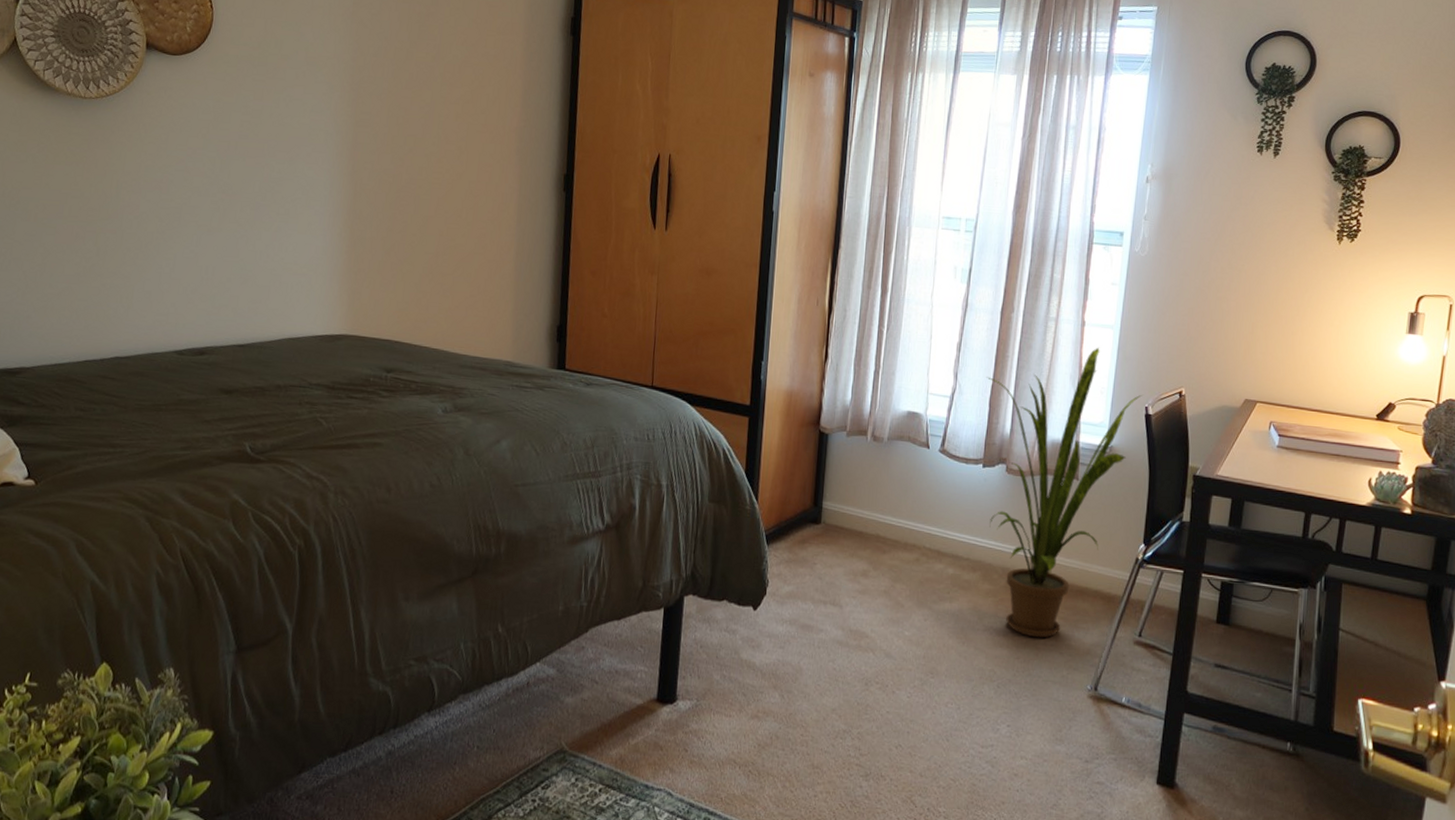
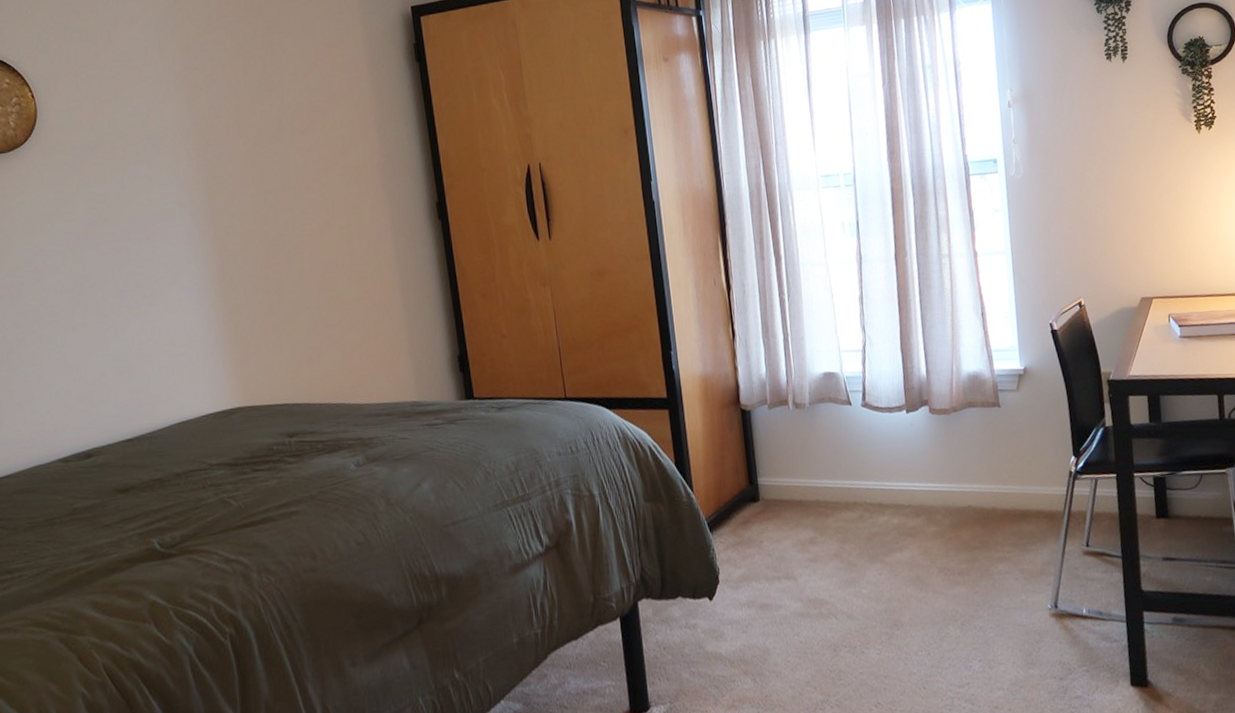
house plant: present [986,347,1143,639] -> none [893,274,1046,569]

